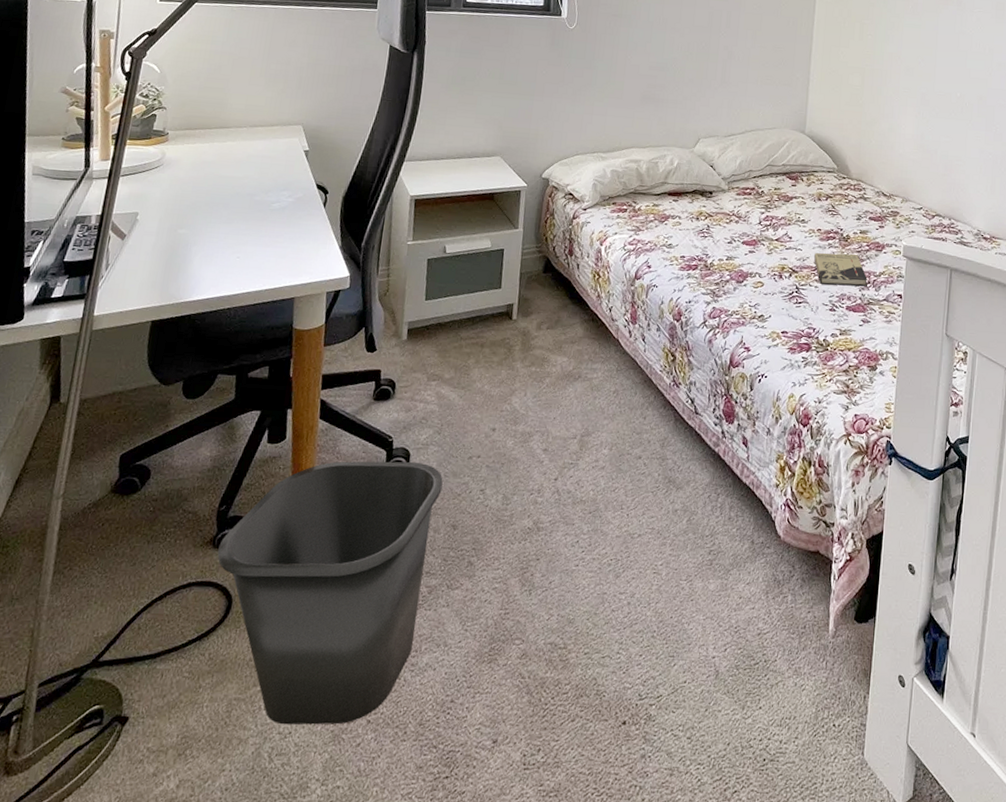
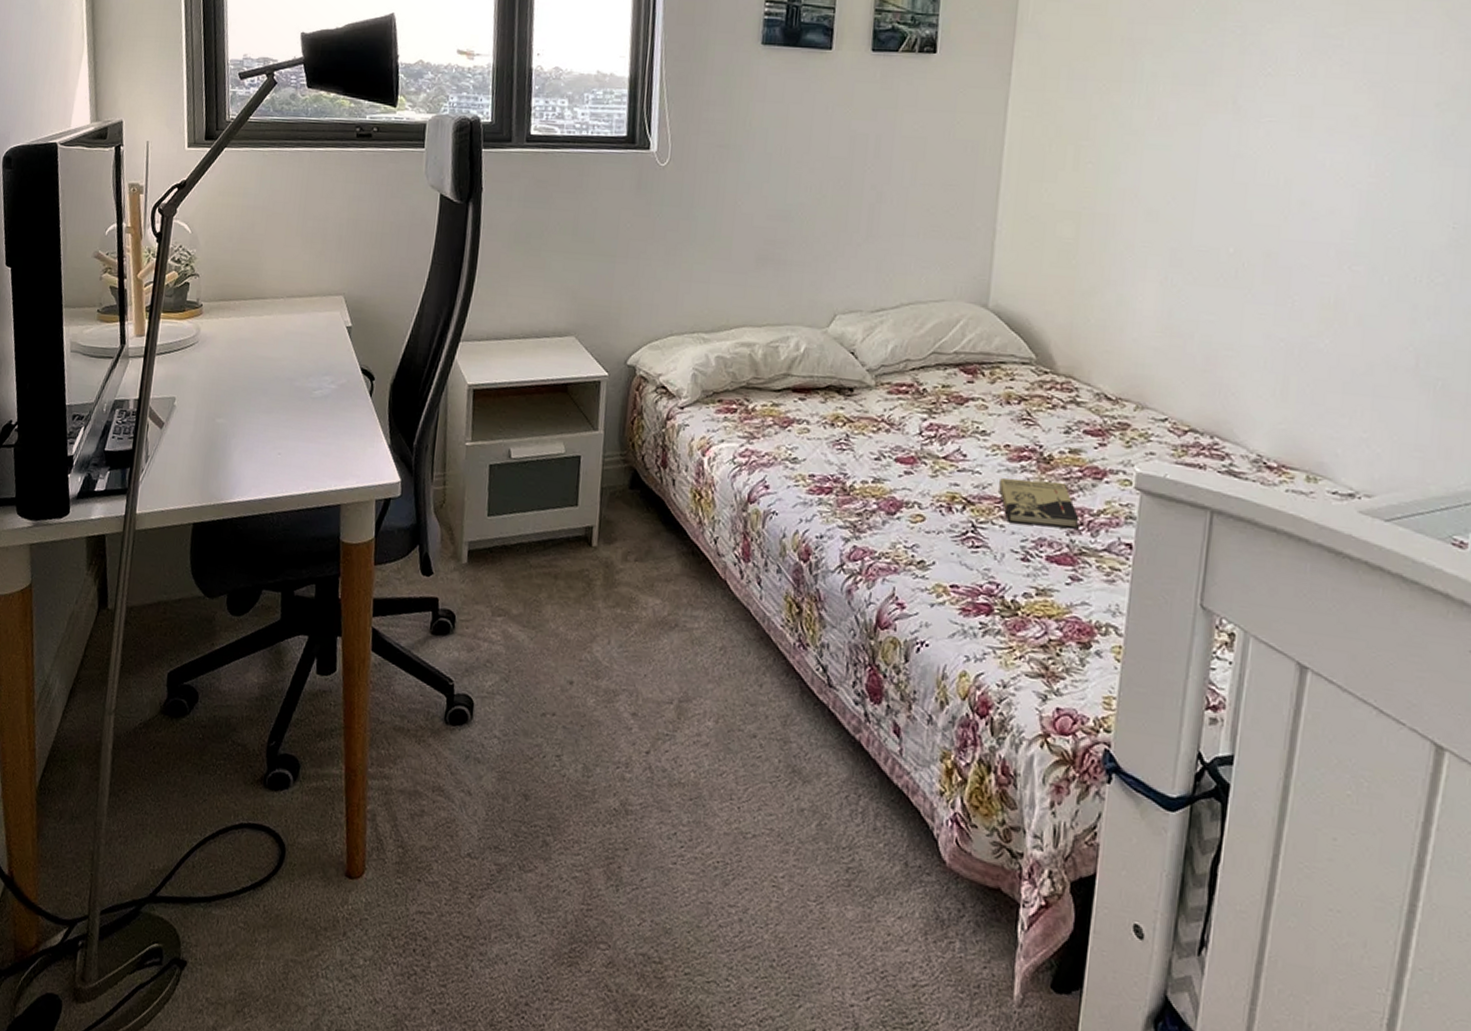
waste bin: present [217,461,443,725] -> none [268,703,512,1009]

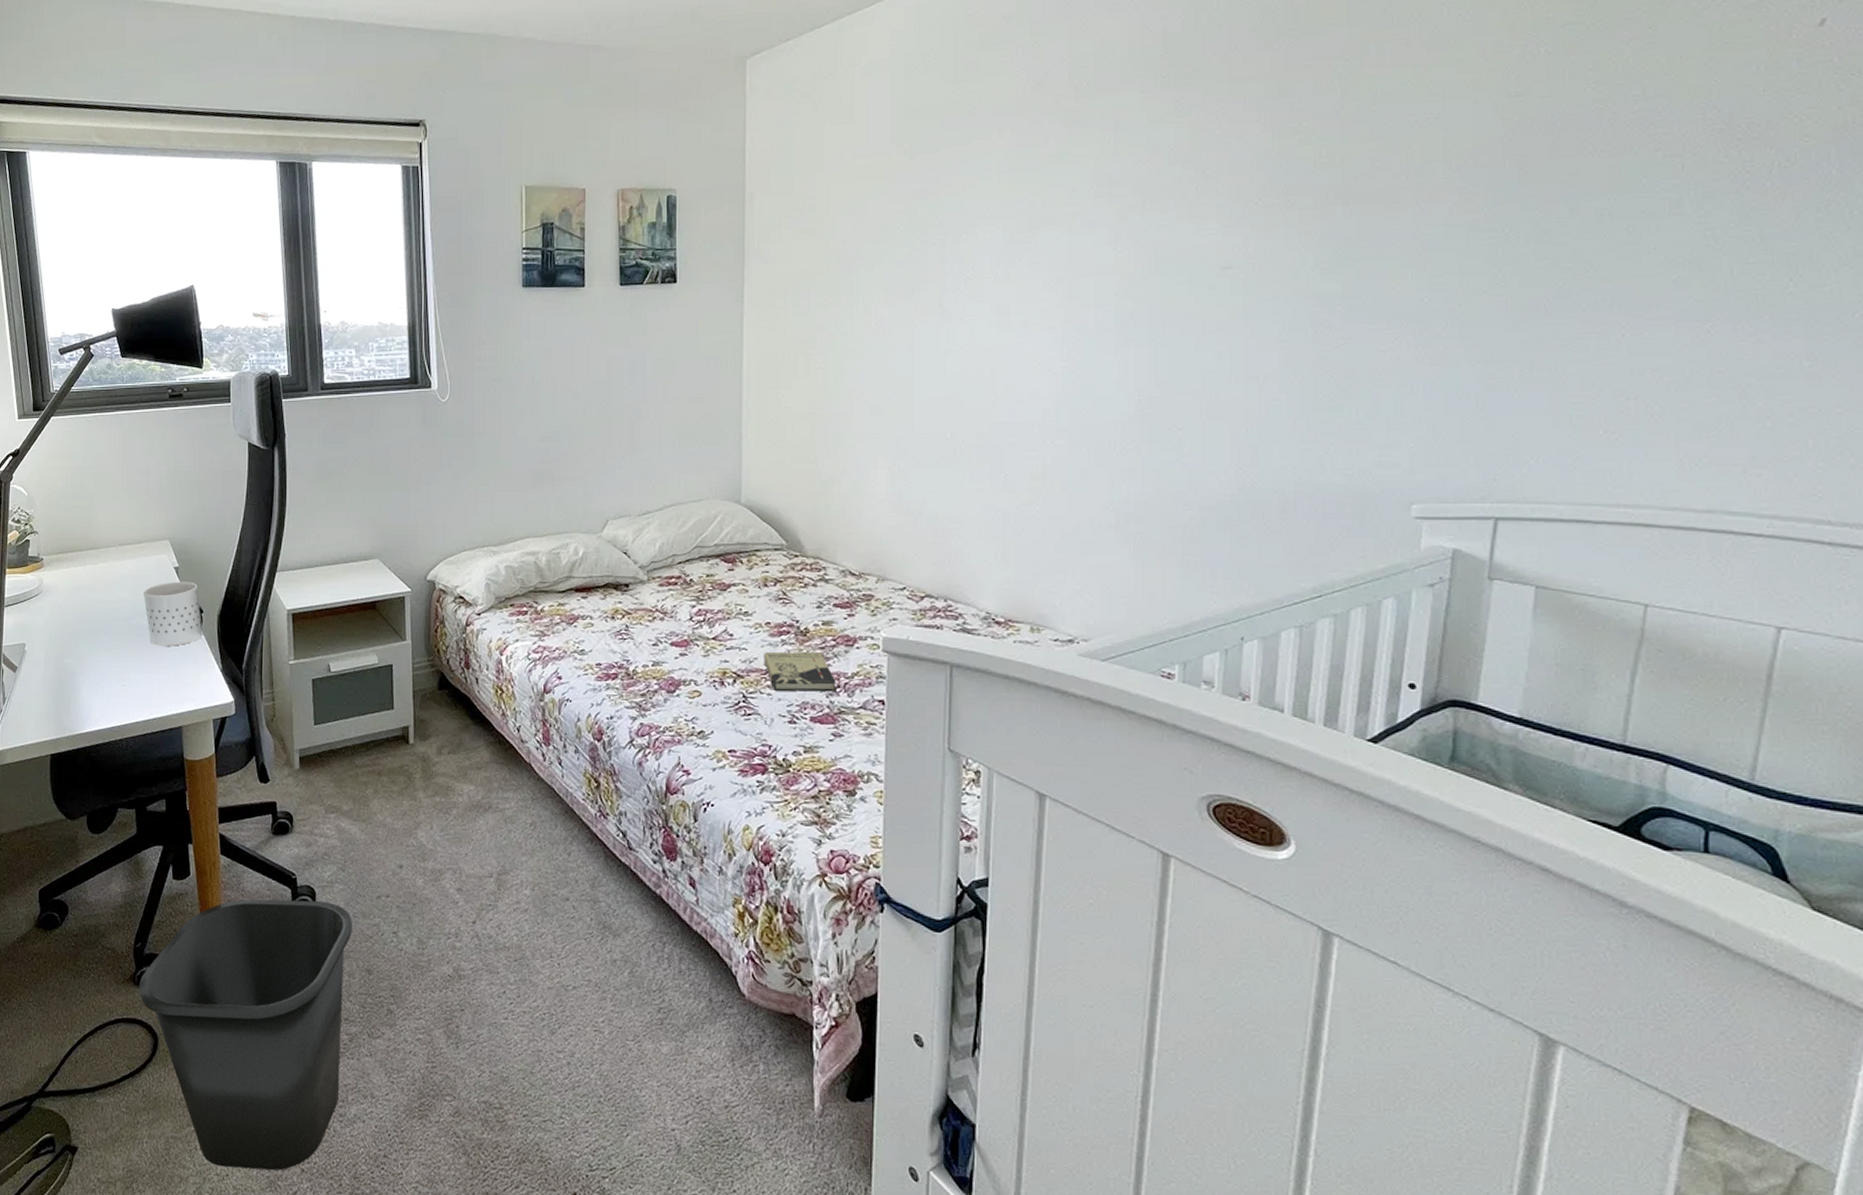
waste bin: none [268,703,512,1009] -> present [139,899,352,1171]
mug: none [309,342,373,415] -> present [143,581,203,646]

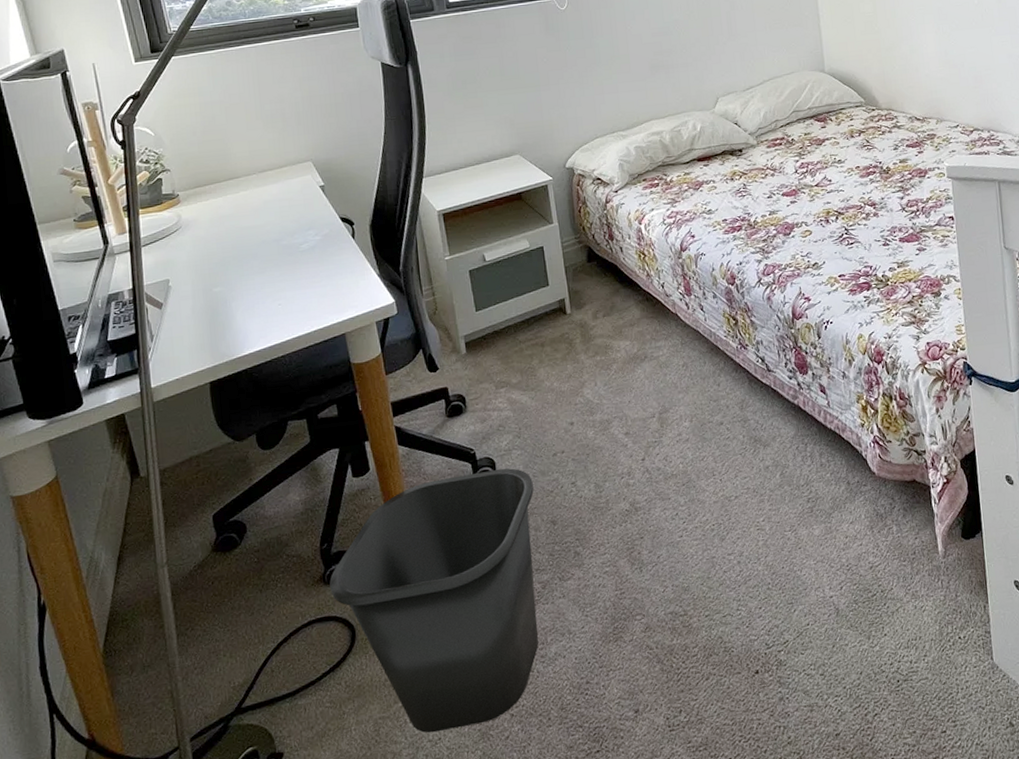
mug: present [143,581,203,646] -> none [290,197,356,262]
book: present [764,651,837,692] -> none [857,185,917,221]

